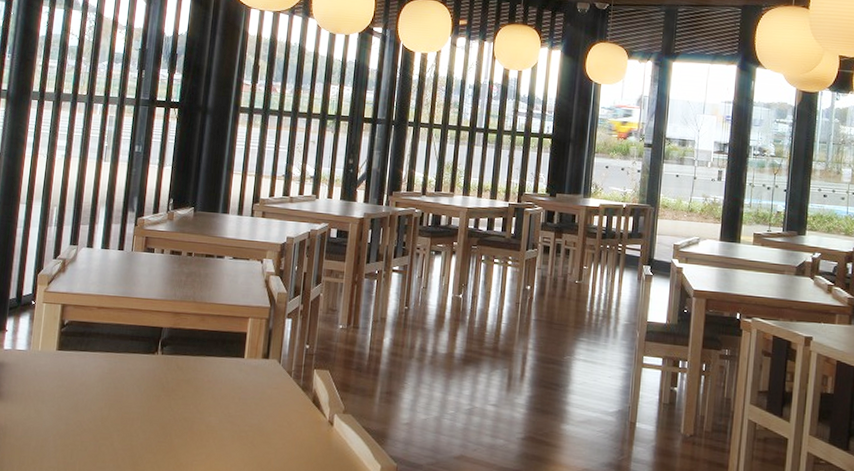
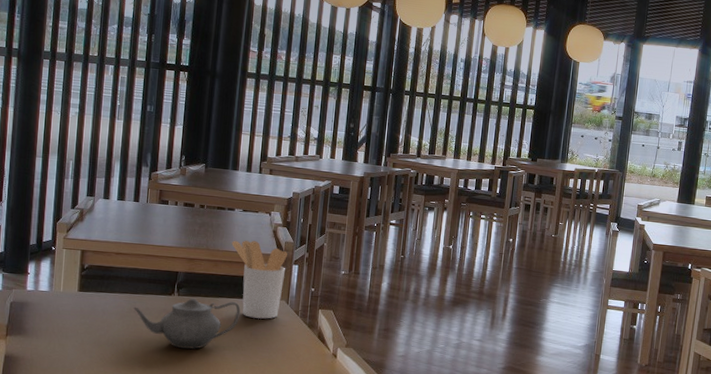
teapot: none [113,357,229,416] -> present [132,298,241,349]
utensil holder: none [220,291,280,381] -> present [231,240,287,319]

